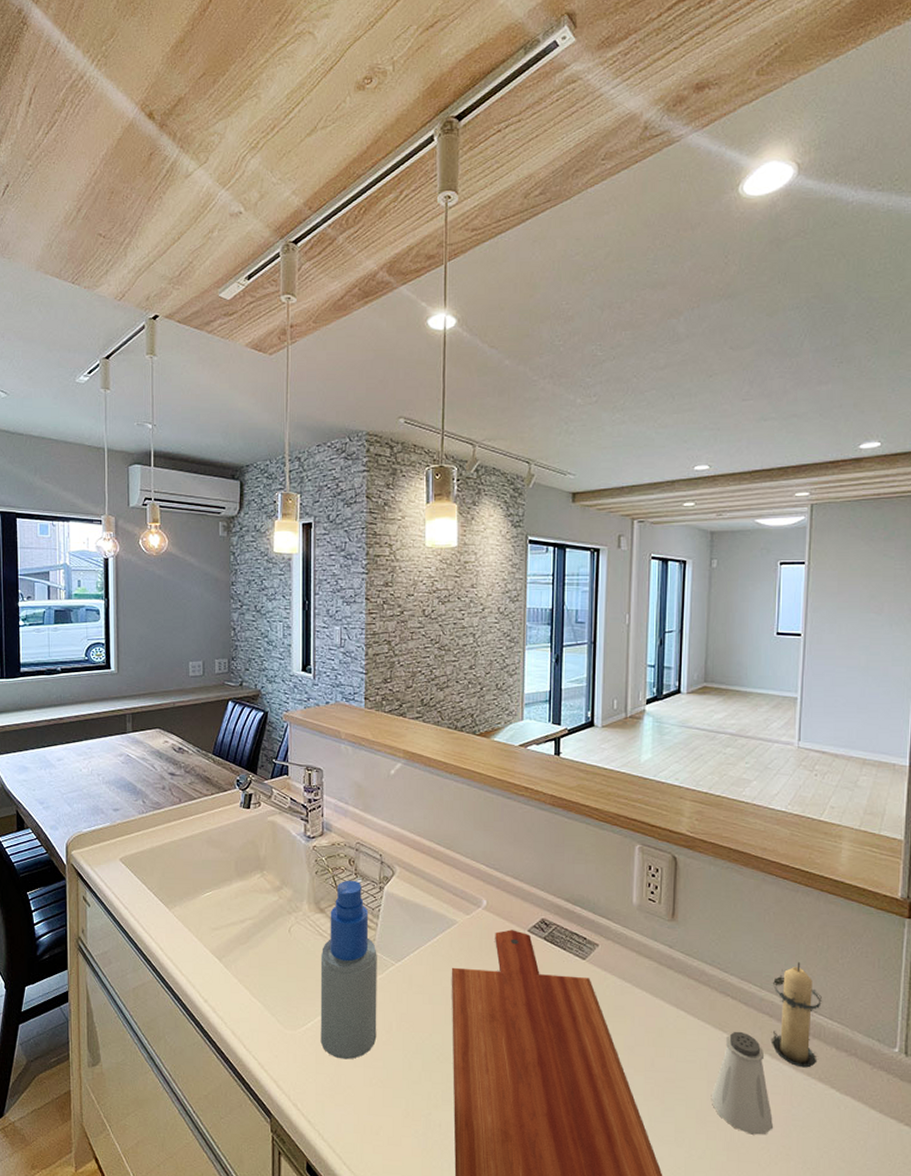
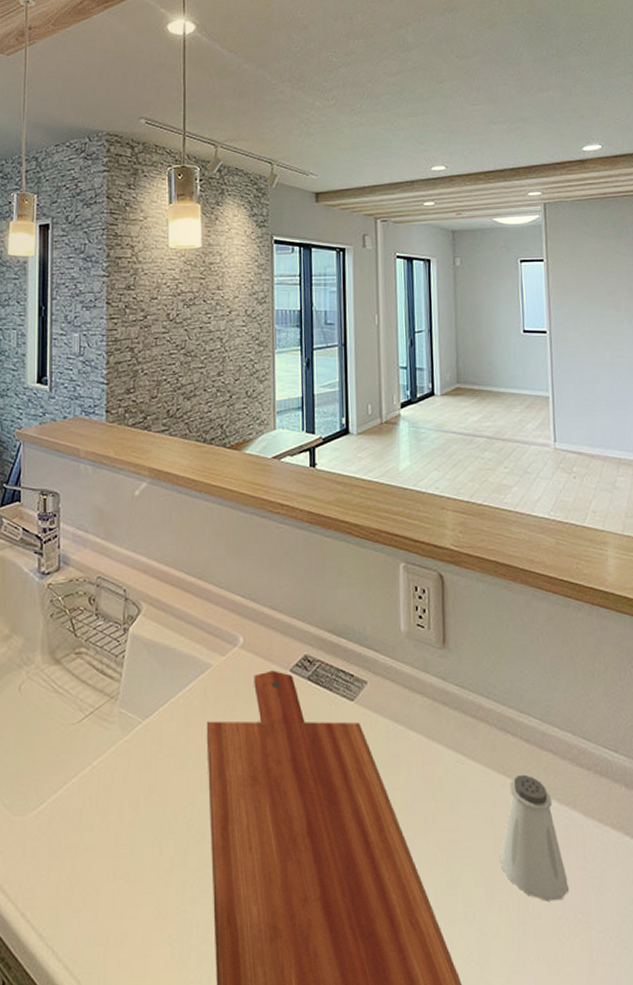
spray bottle: present [320,880,377,1060] -> none [55,622,122,849]
candle: present [771,962,823,1068] -> none [553,687,608,813]

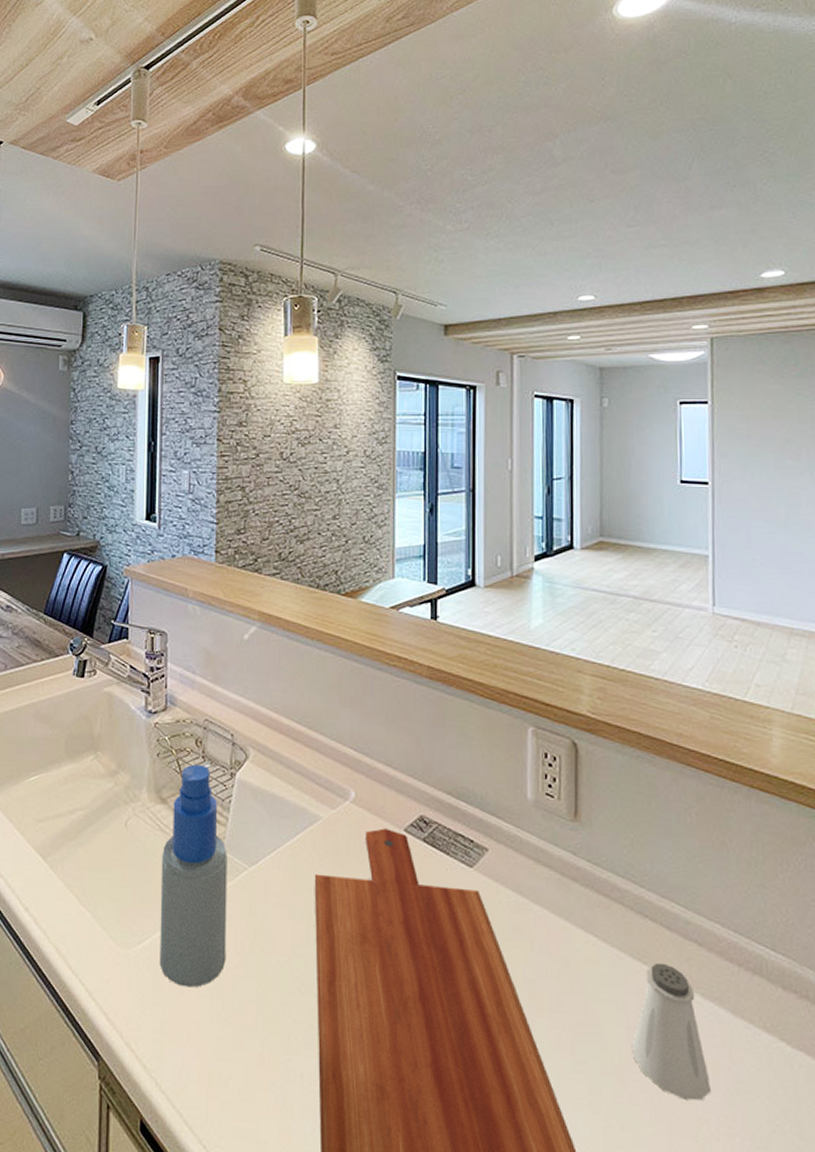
spray bottle: none [55,622,122,849] -> present [159,764,227,988]

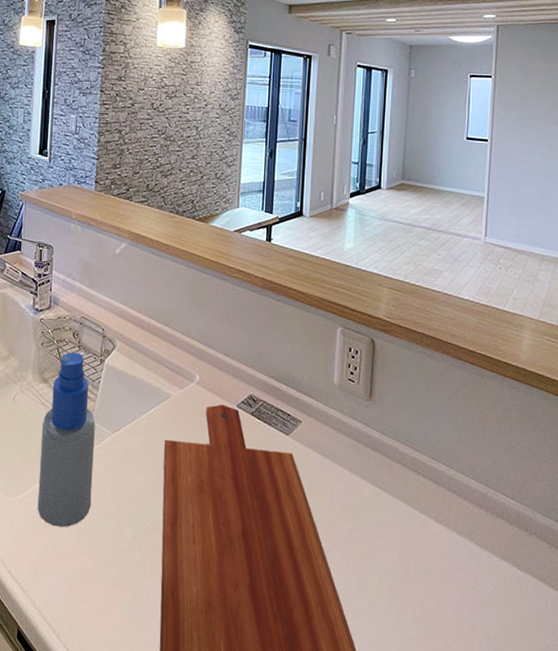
saltshaker: present [633,962,710,1101] -> none [403,508,459,611]

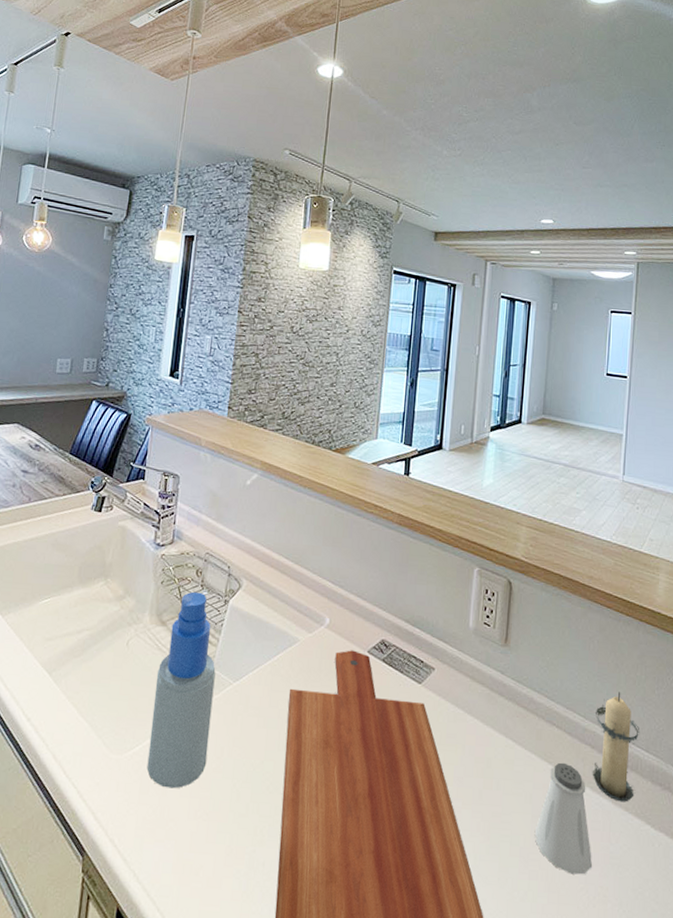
saltshaker: none [403,508,459,611] -> present [535,762,592,875]
candle: none [458,443,506,546] -> present [592,692,640,802]

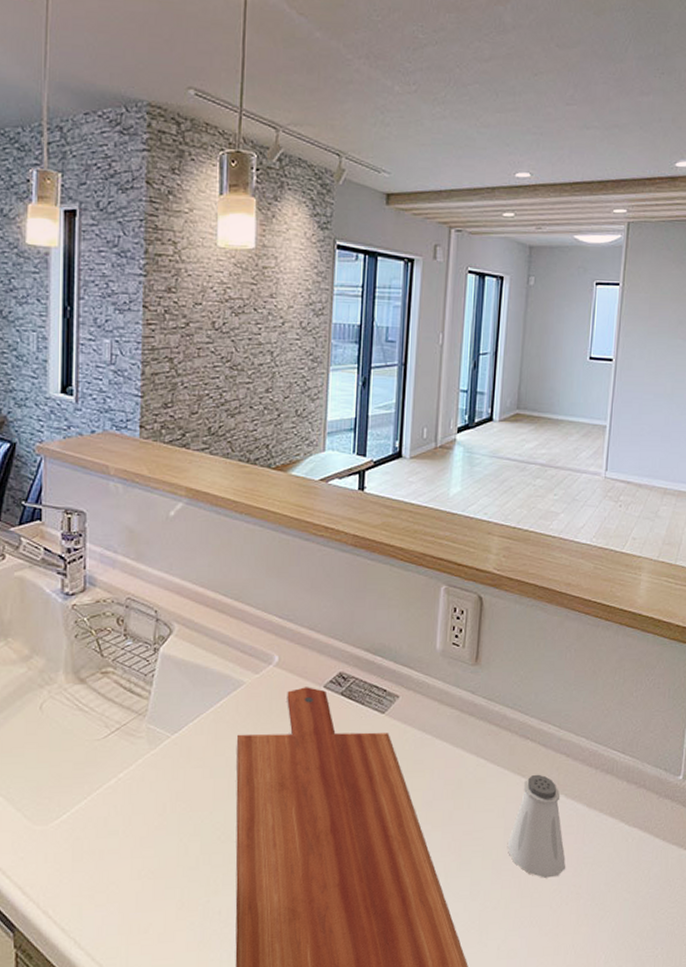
spray bottle: present [147,591,216,789] -> none [78,642,150,852]
candle: present [592,692,640,802] -> none [567,698,617,805]

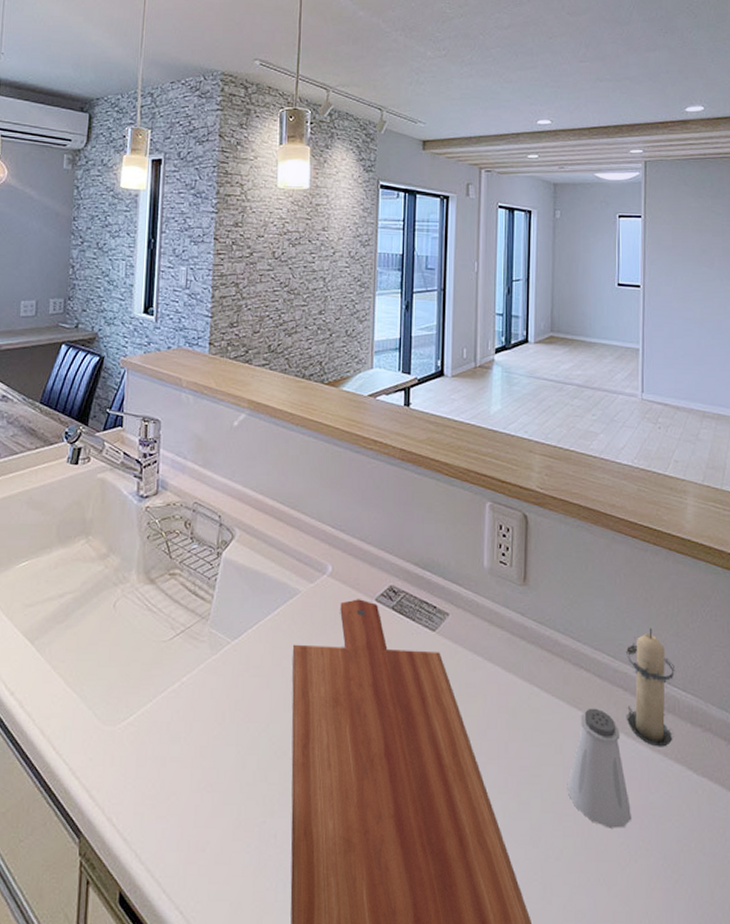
candle: none [567,698,617,805] -> present [626,628,676,747]

